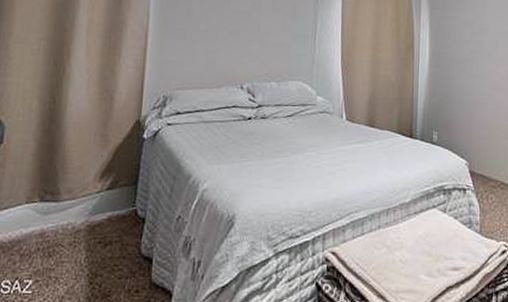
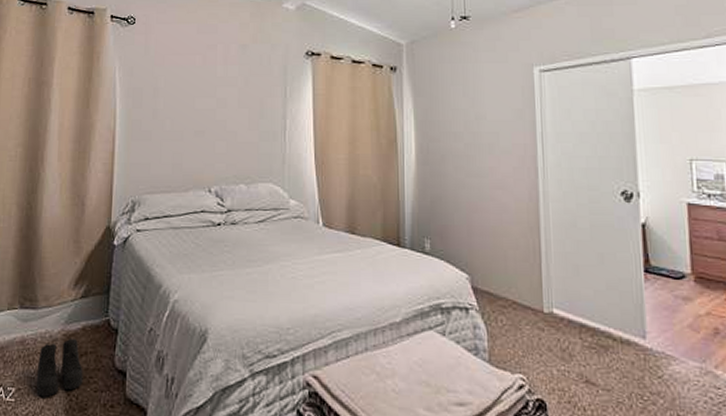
boots: none [56,228,108,287] -> present [36,338,83,397]

